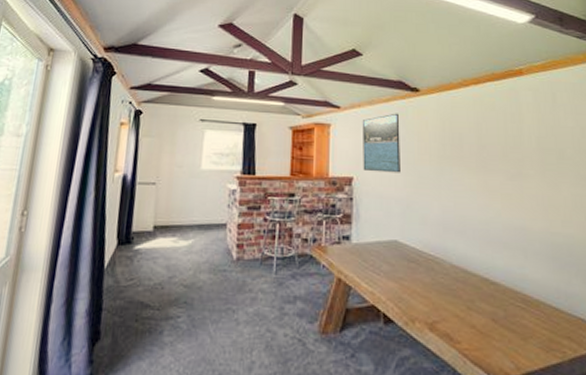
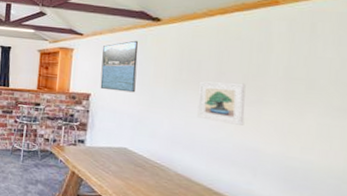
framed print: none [462,156,509,202] -> present [197,81,246,126]

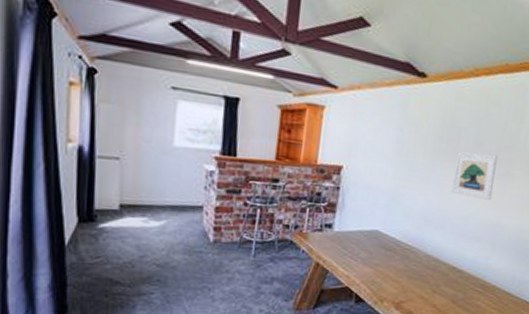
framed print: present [100,40,138,93] -> none [354,99,400,165]

